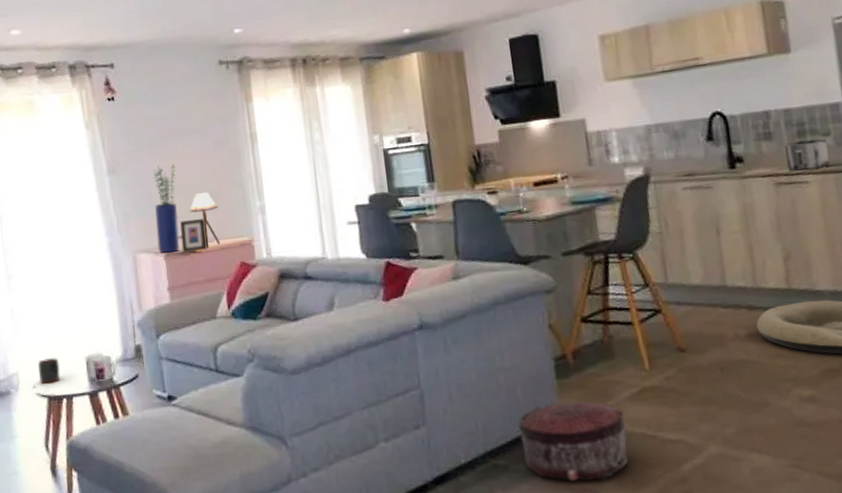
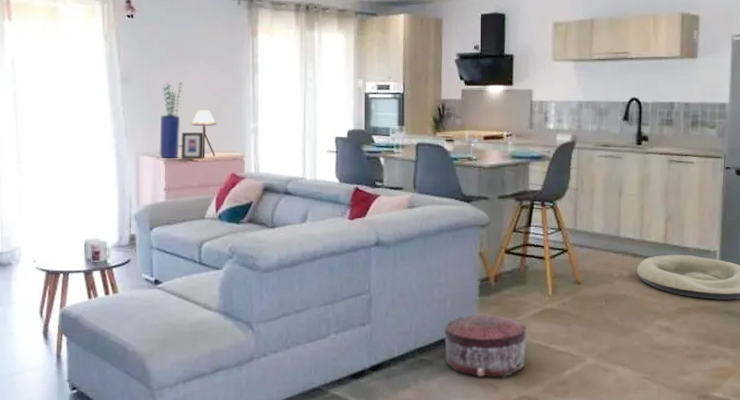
mug: present [38,357,60,384] -> none [39,237,59,259]
toaster: present [784,138,830,172] -> none [679,129,712,154]

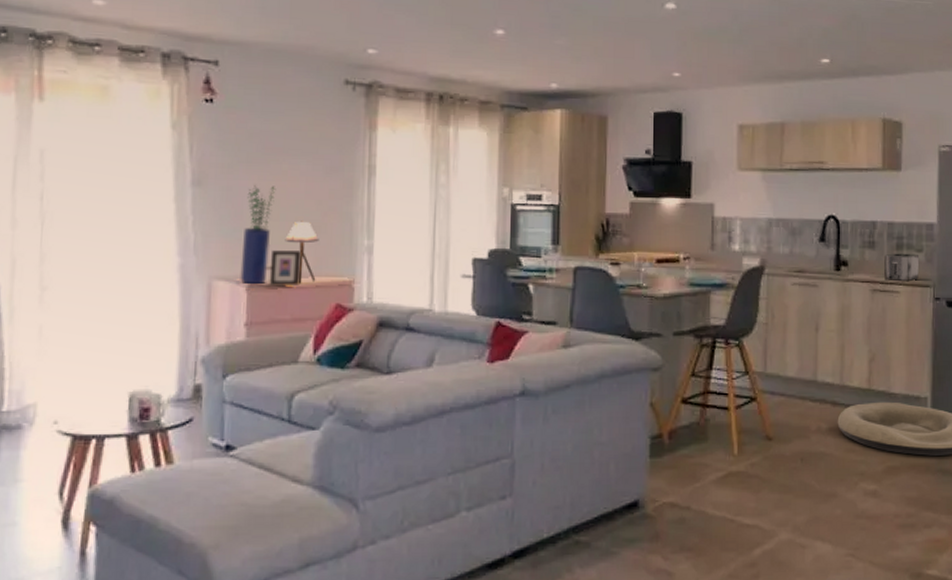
pouf: present [444,314,527,378] -> none [606,481,708,561]
toaster: none [679,129,712,154] -> present [883,253,920,282]

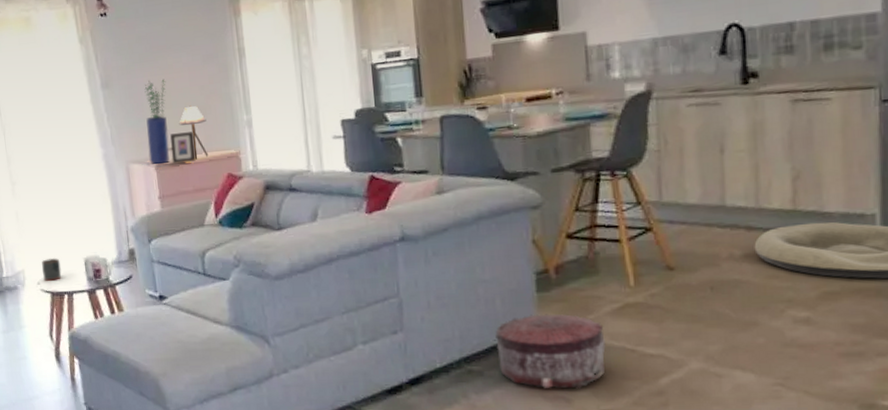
mug: none [63,389,94,420] -> present [41,257,62,281]
pouf: none [606,481,708,561] -> present [495,314,606,389]
toaster: present [883,253,920,282] -> none [807,52,858,88]

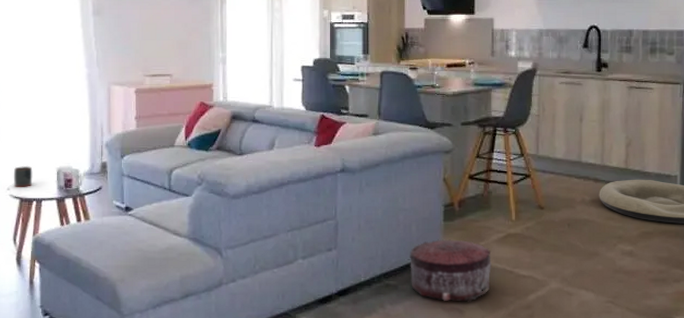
vase: present [144,79,170,164] -> none [130,13,154,87]
picture frame: present [170,132,196,163] -> none [151,62,173,88]
table lamp: present [179,105,209,160] -> none [161,39,186,87]

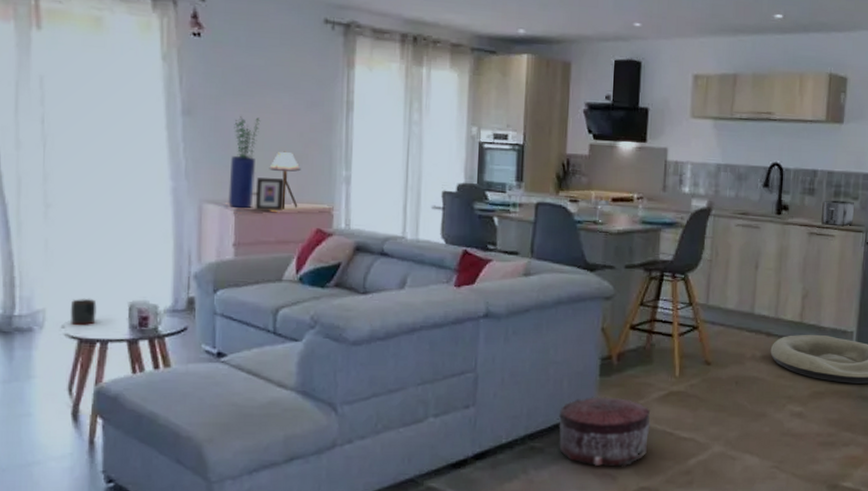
vase: none [130,13,154,87] -> present [228,116,261,208]
picture frame: none [151,62,173,88] -> present [255,178,284,211]
table lamp: none [161,39,186,87] -> present [269,151,301,210]
toaster: none [639,56,671,80] -> present [820,200,855,227]

